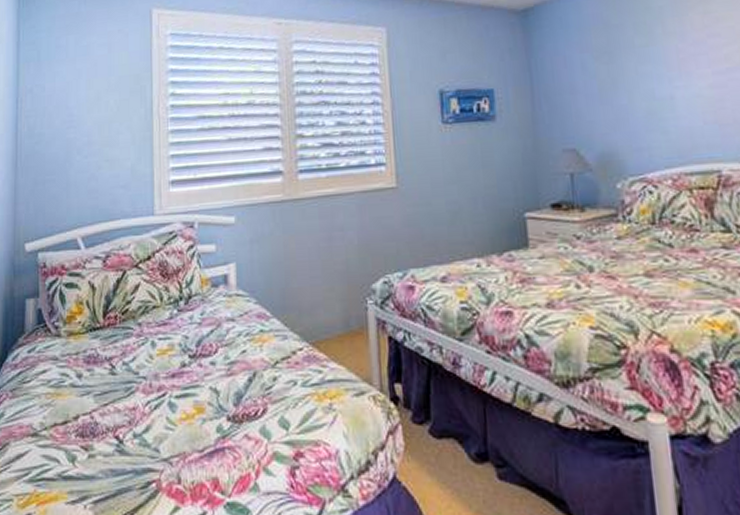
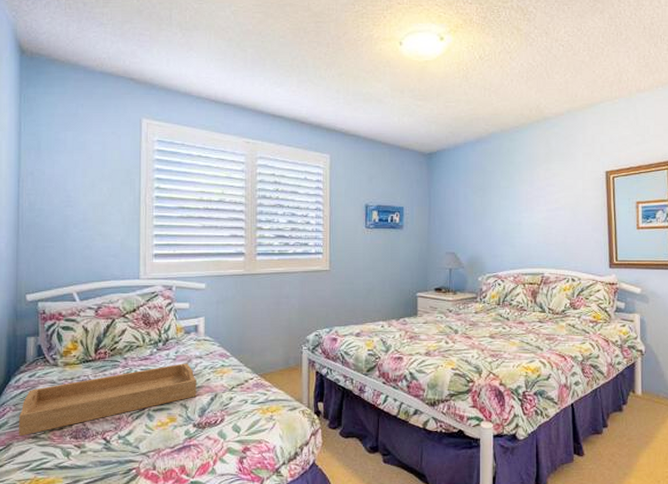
serving tray: none [17,328,229,434] -> present [19,363,196,437]

